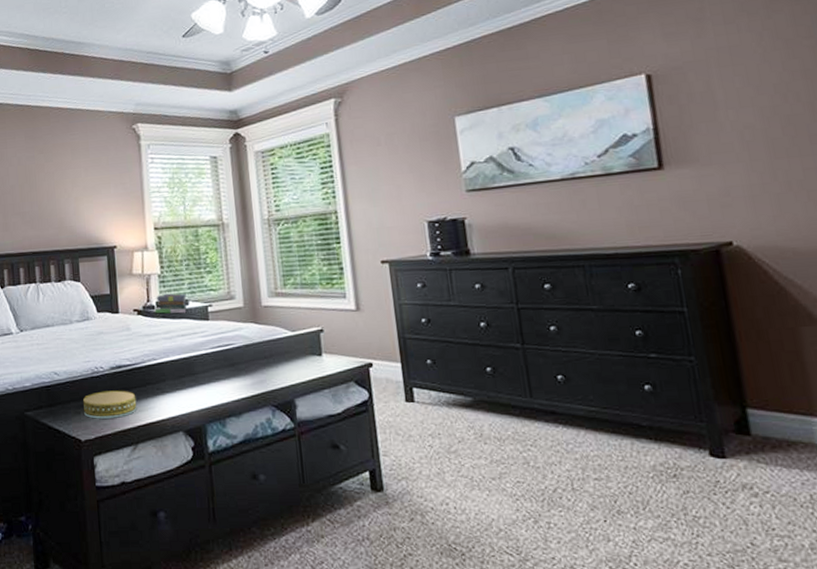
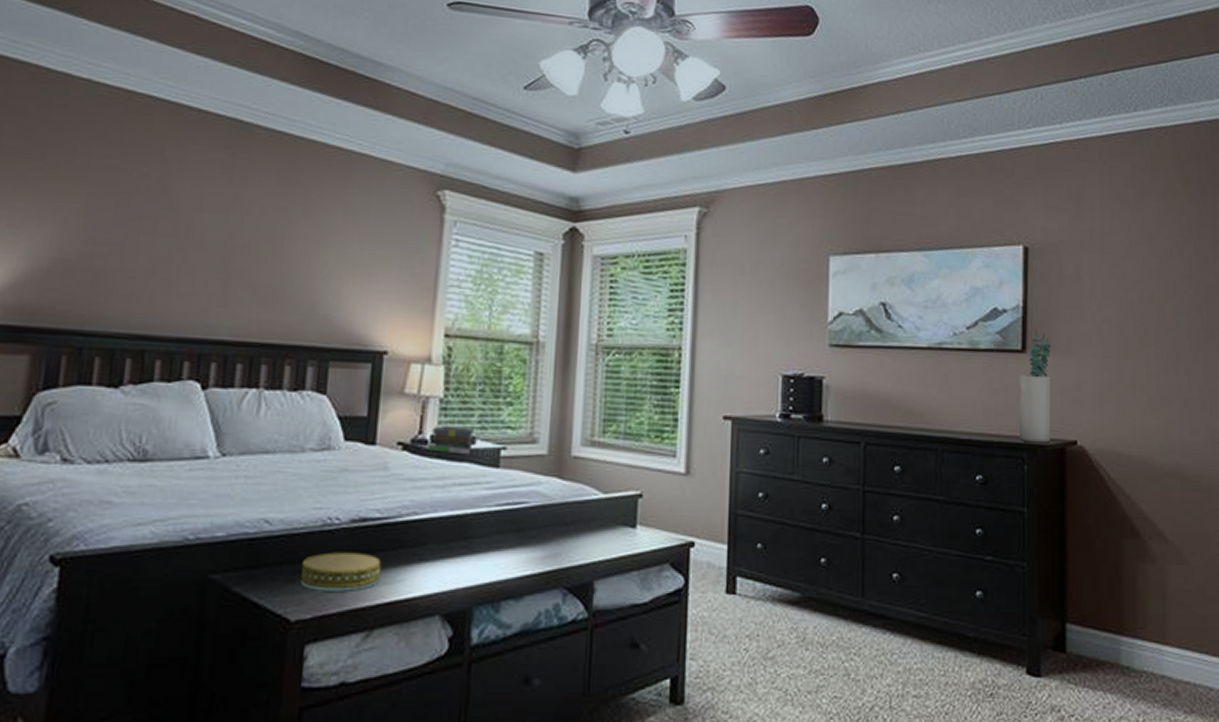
vase: none [659,146,704,250] -> present [1019,329,1051,443]

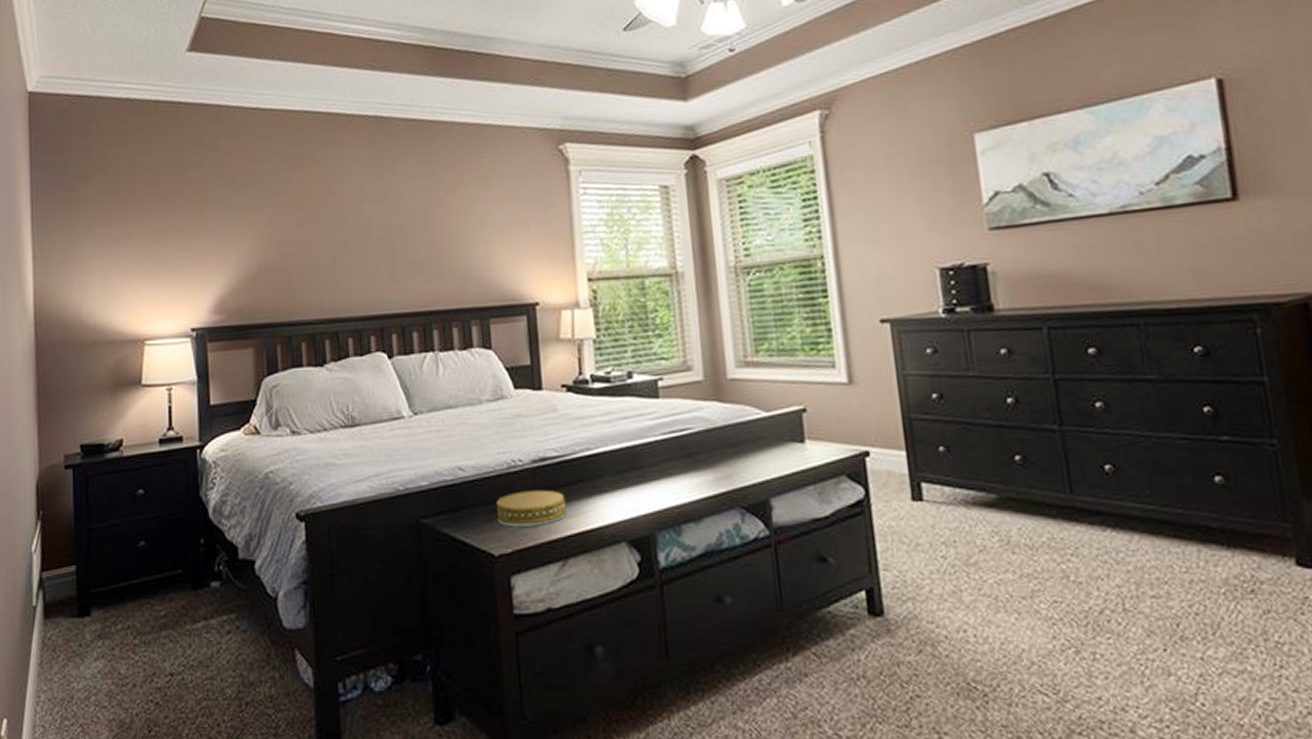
books: present [427,426,474,455] -> none [588,363,631,390]
vase: present [1019,329,1051,443] -> none [1233,171,1289,303]

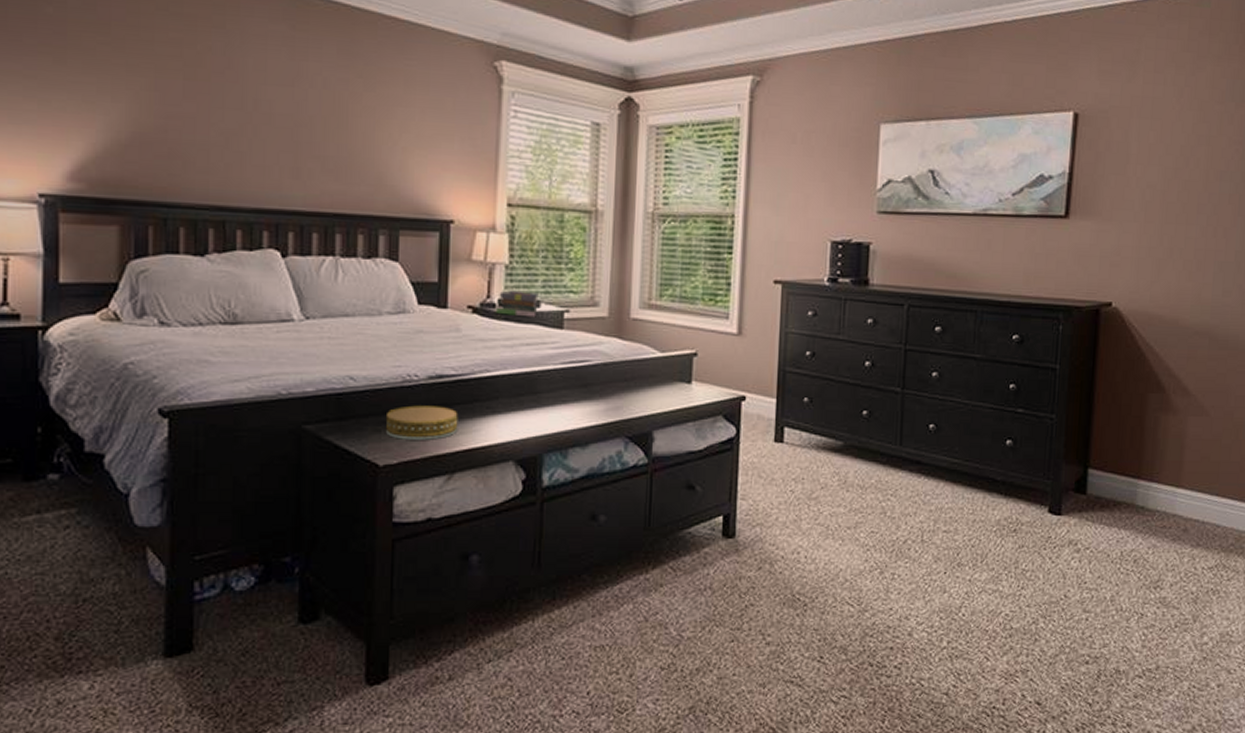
books: none [588,363,631,390] -> present [495,290,539,318]

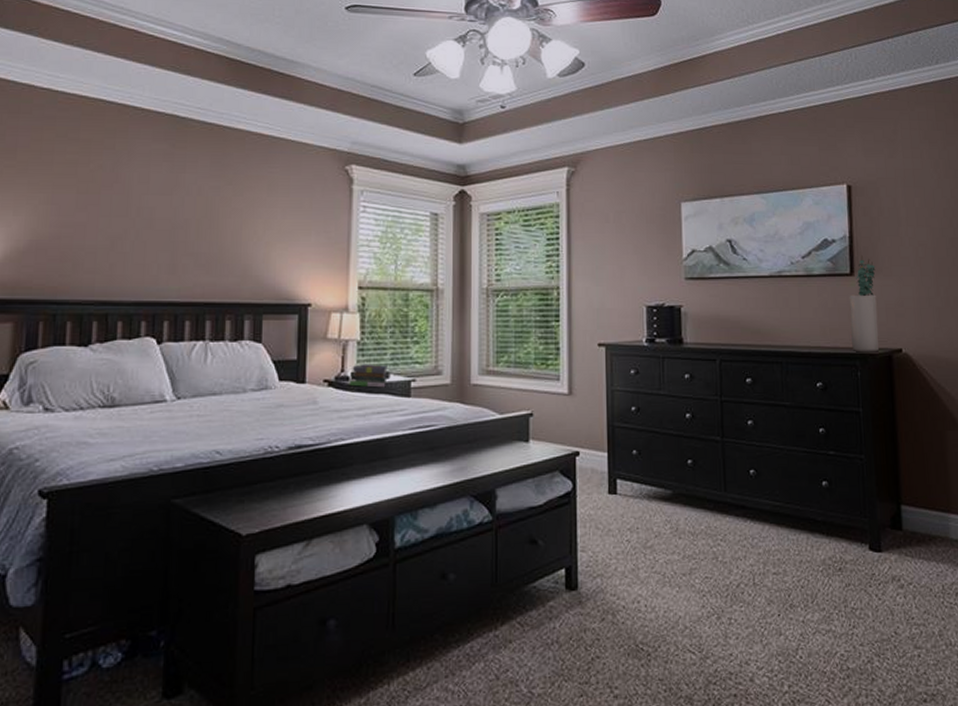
decorative box: present [385,405,458,440] -> none [248,474,316,509]
vase: none [1056,195,1094,305] -> present [849,255,880,353]

